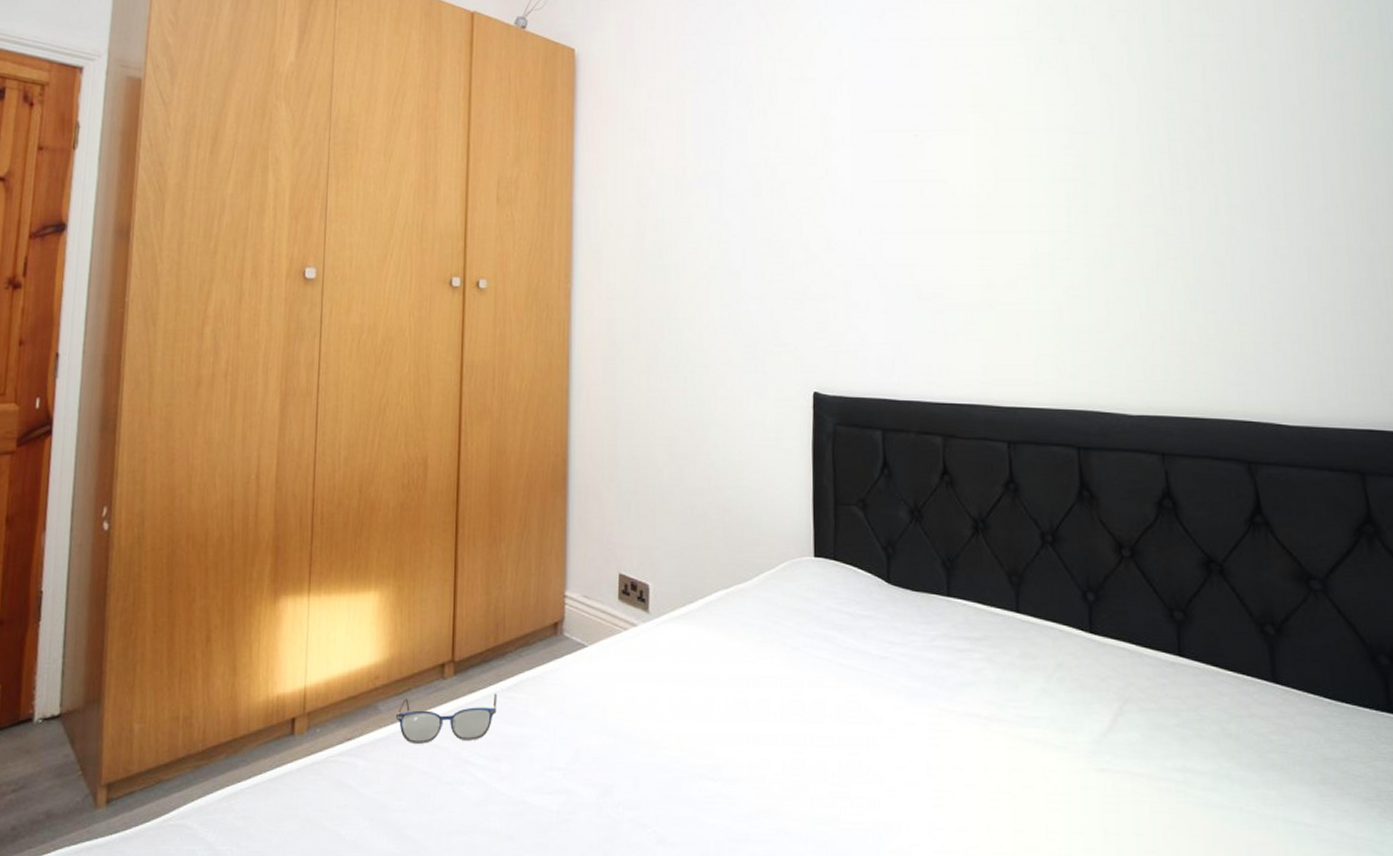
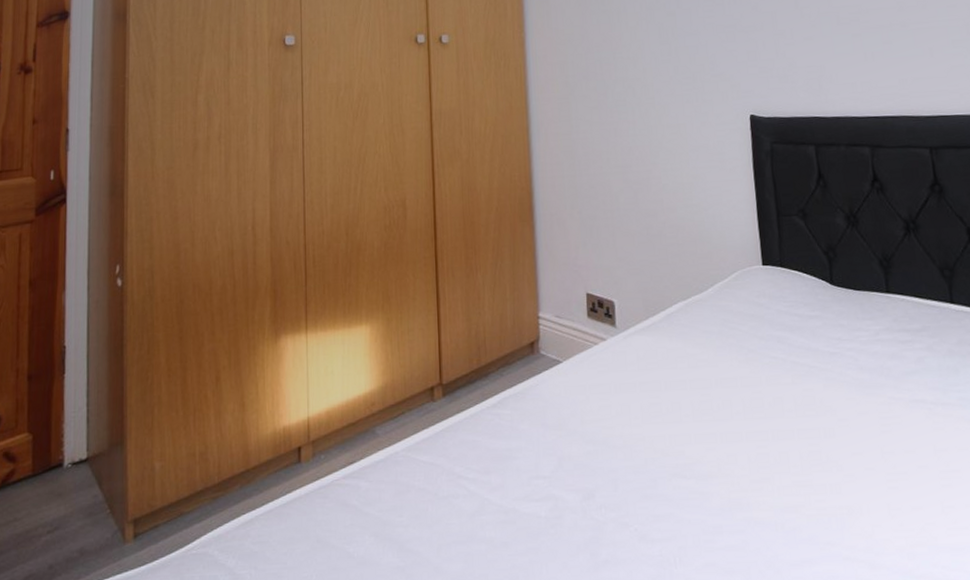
glasses: present [395,693,497,744] -> none [392,411,484,463]

